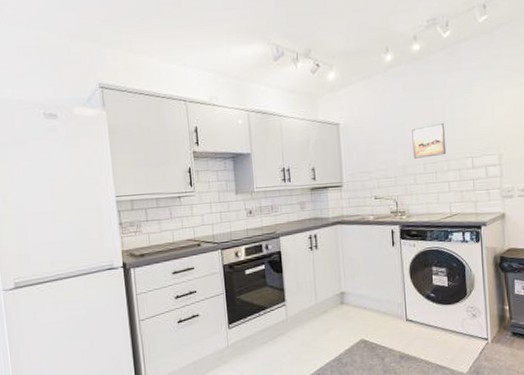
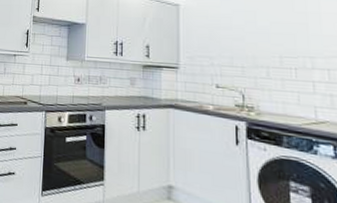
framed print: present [412,122,447,159] -> none [264,14,310,51]

